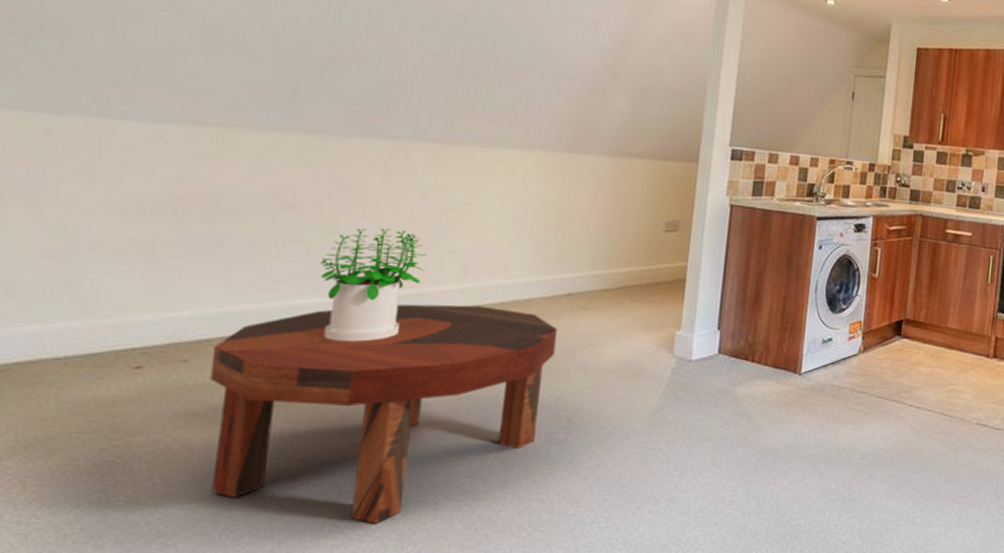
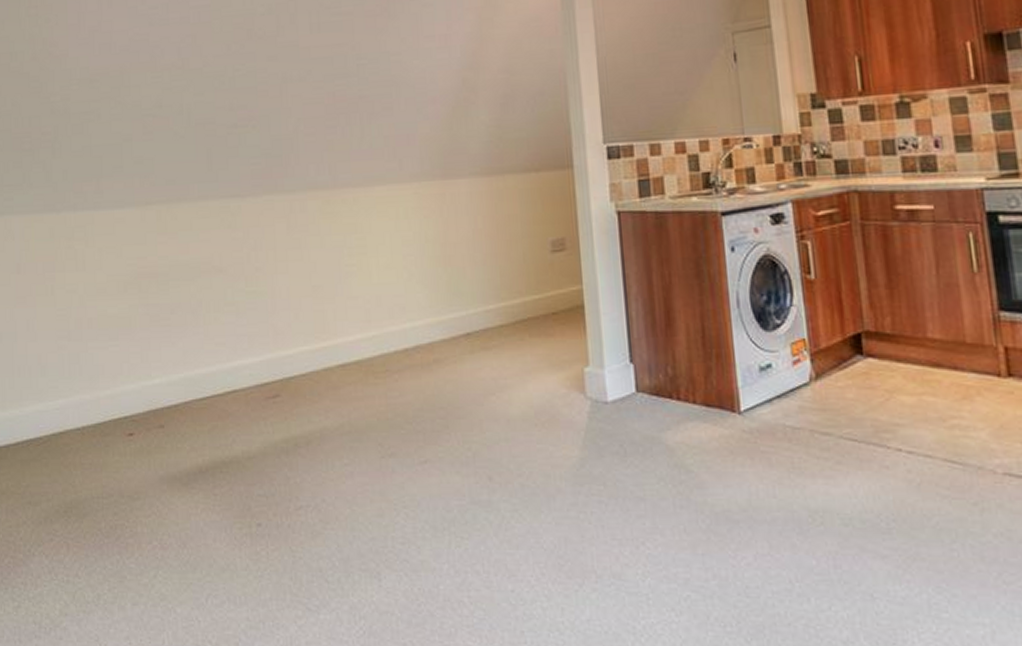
coffee table: present [209,304,557,524] -> none [180,354,464,594]
potted plant: present [321,227,427,342] -> none [249,281,334,400]

